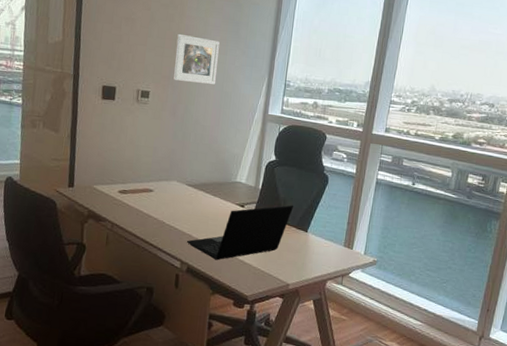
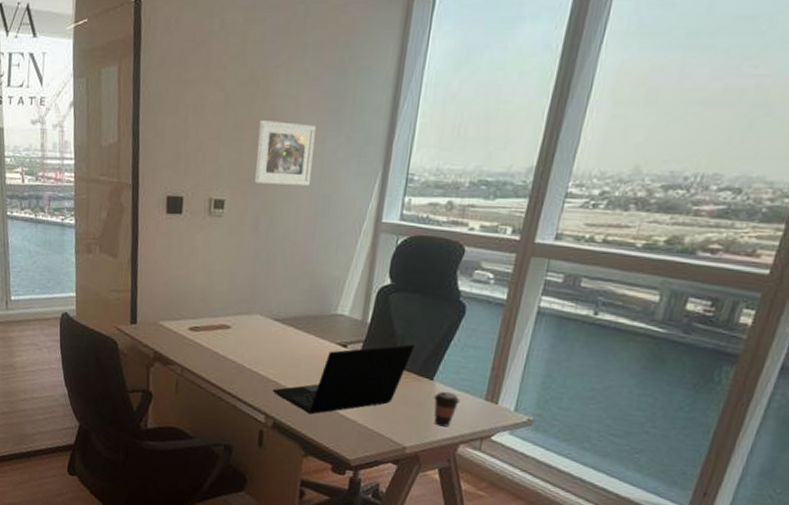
coffee cup: none [308,240,327,268] -> present [433,391,461,427]

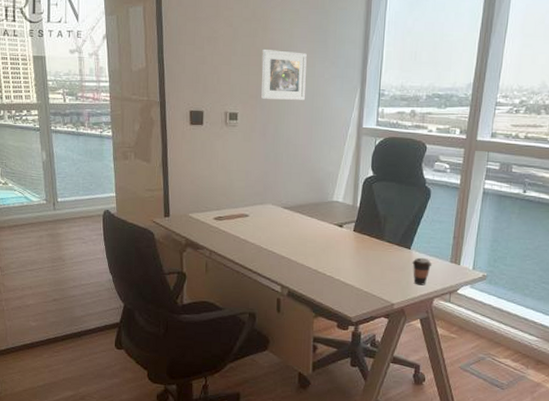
laptop: present [272,344,416,415] -> none [285,222,395,283]

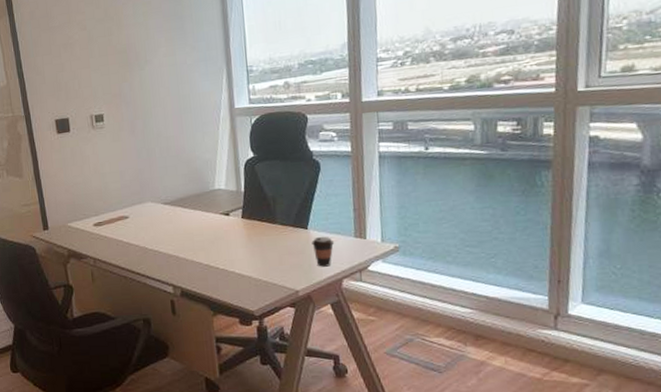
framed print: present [261,48,307,100] -> none [119,42,170,96]

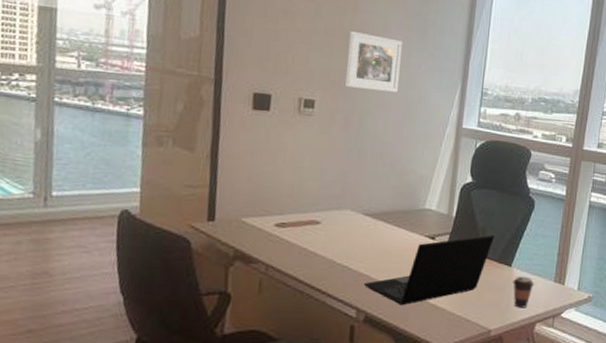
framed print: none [119,42,170,96] -> present [345,30,402,92]
laptop: none [174,202,286,278] -> present [363,235,495,306]

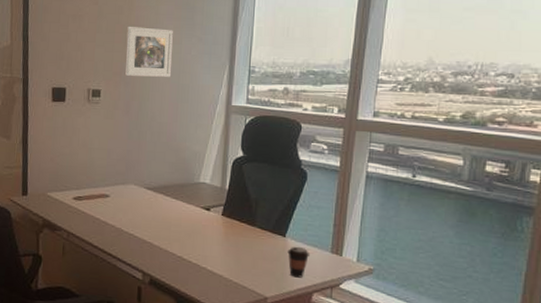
laptop: present [363,235,495,306] -> none [147,206,268,271]

